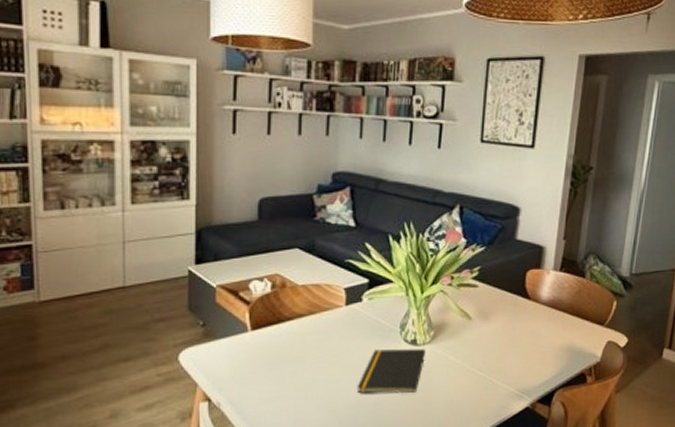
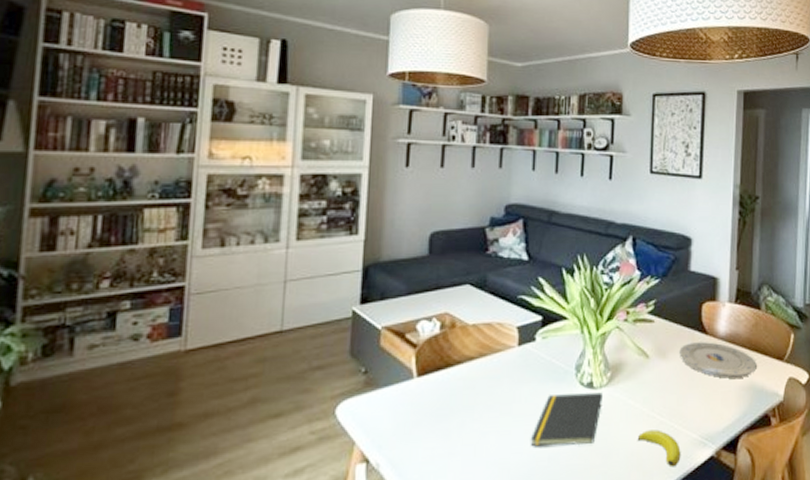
banana: none [458,383,498,415] -> present [638,429,681,467]
plate: none [501,307,577,340] -> present [679,342,757,379]

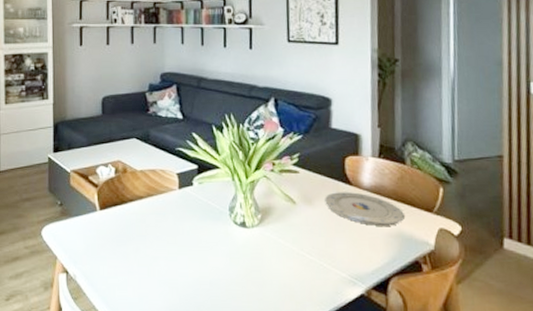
notepad: present [530,392,604,446] -> none [193,231,256,274]
banana: present [638,429,681,467] -> none [290,266,332,301]

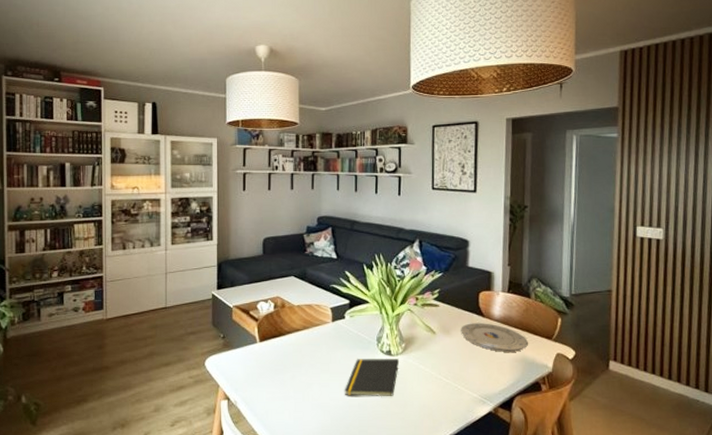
notepad: none [193,231,256,274] -> present [344,359,400,396]

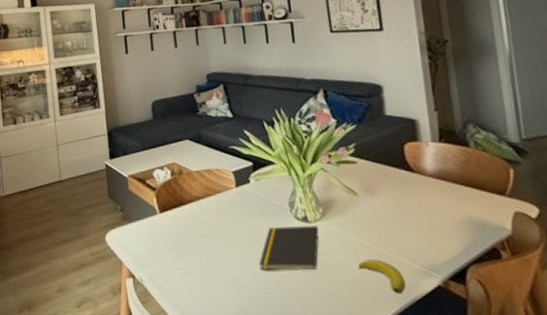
banana: none [429,389,464,418] -> present [359,259,406,294]
plate: present [461,323,528,352] -> none [387,179,475,213]

